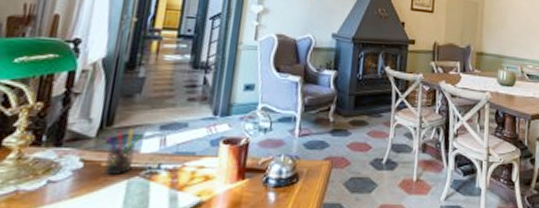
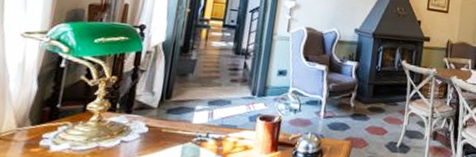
pen holder: present [104,128,142,176] -> none [164,102,194,141]

